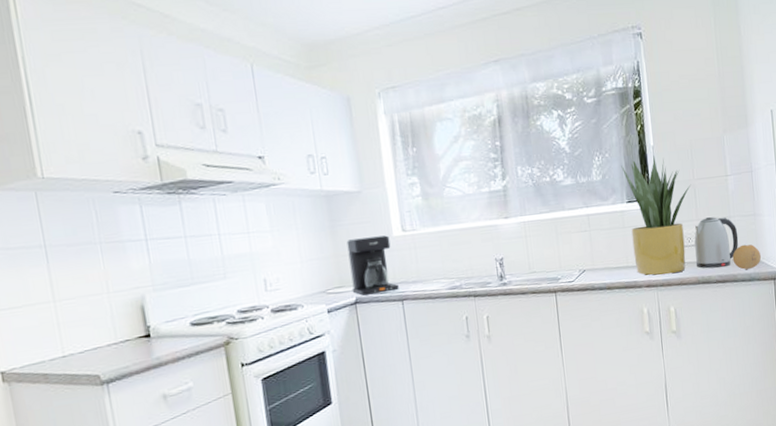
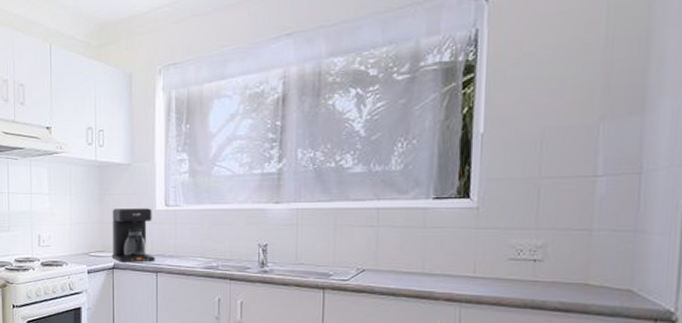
planter: present [621,156,691,276] -> none [432,145,535,290]
kettle: present [694,217,739,269] -> none [524,227,602,293]
fruit: present [732,244,762,270] -> none [586,268,638,302]

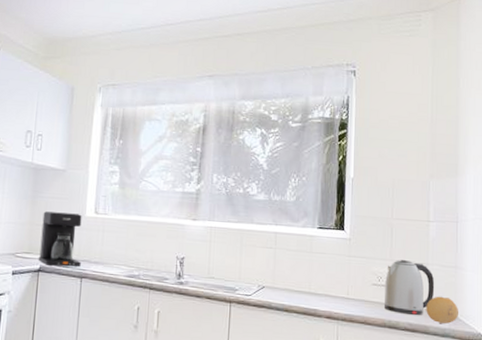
kettle: none [524,227,602,293] -> present [383,260,435,316]
fruit: none [586,268,638,302] -> present [426,296,460,325]

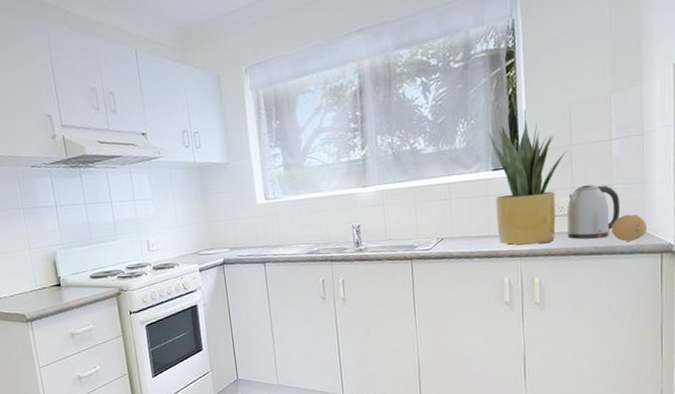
coffee maker: present [38,211,82,268] -> none [216,203,262,258]
planter: none [317,187,389,311] -> present [488,120,568,245]

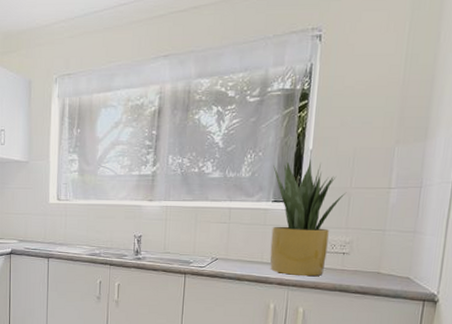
kettle: present [567,184,621,240] -> none [335,228,391,280]
fruit: present [612,214,648,242] -> none [378,260,414,287]

